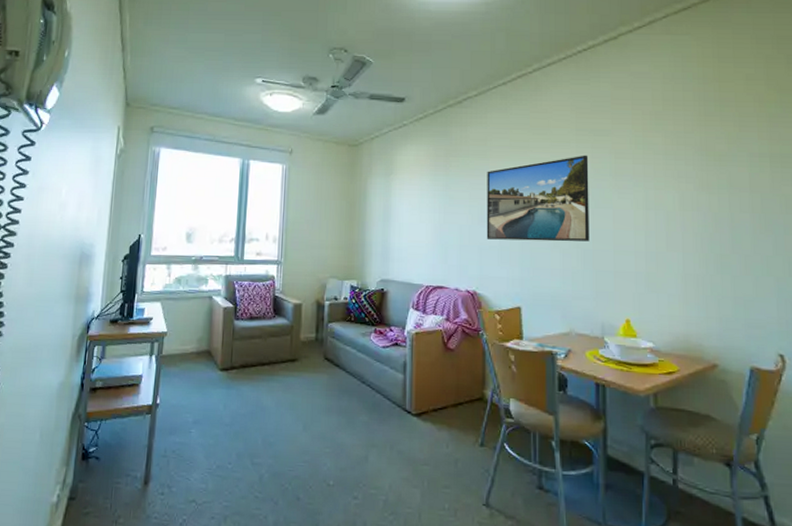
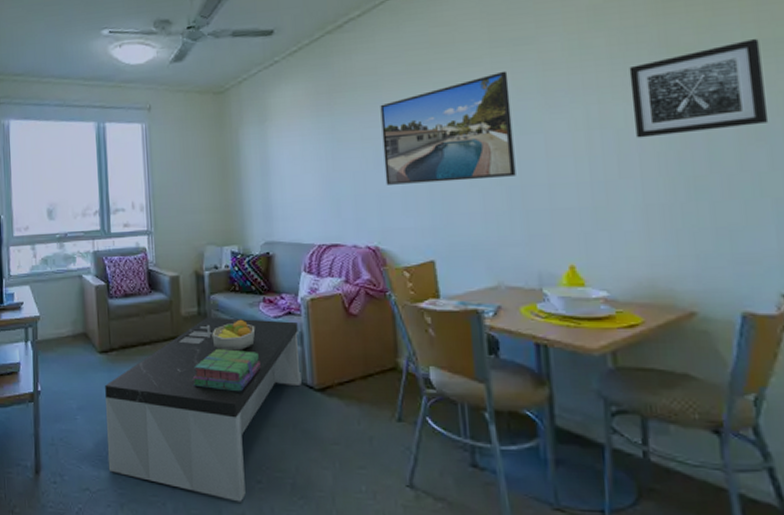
coffee table: none [216,343,403,517] -> present [105,316,302,502]
stack of books: none [305,372,367,414] -> present [193,348,261,392]
fruit bowl: none [326,347,365,377] -> present [212,319,256,352]
wall art: none [678,152,775,221] -> present [629,38,769,138]

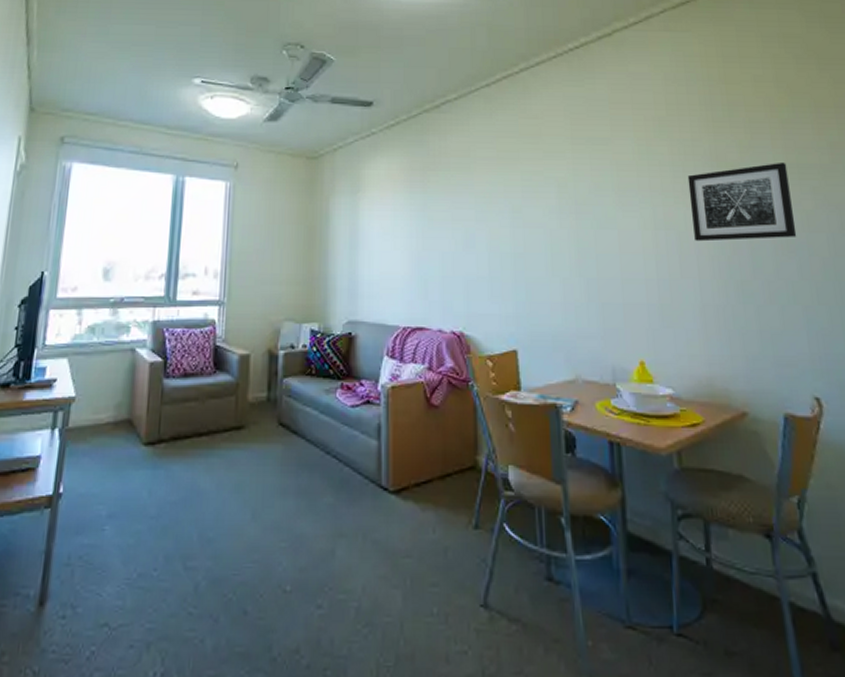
coffee table: present [105,316,302,502] -> none [136,403,376,634]
stack of books: present [193,348,261,392] -> none [254,441,332,495]
fruit bowl: present [212,319,256,352] -> none [280,407,330,446]
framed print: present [380,71,516,185] -> none [471,167,593,270]

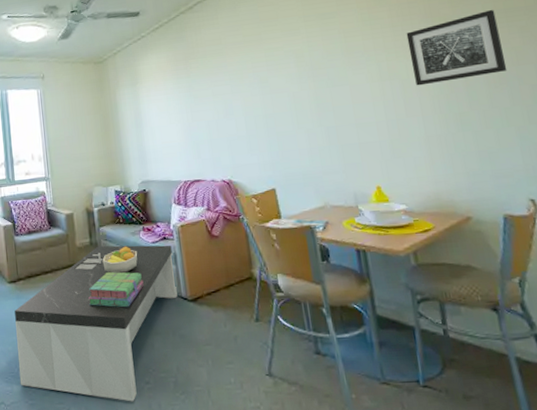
coffee table: none [136,403,376,634] -> present [14,245,178,402]
stack of books: none [254,441,332,495] -> present [89,271,144,308]
fruit bowl: none [280,407,330,446] -> present [102,246,138,274]

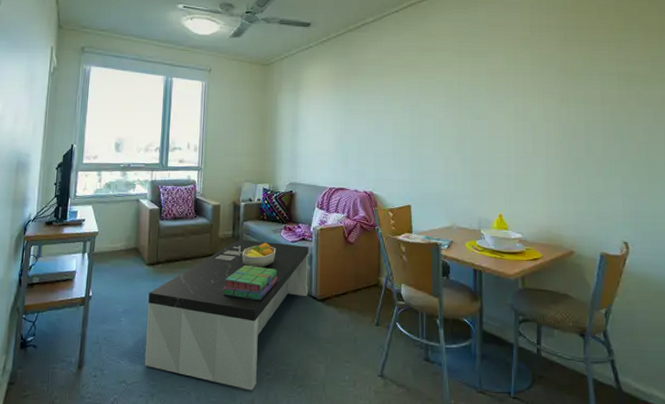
wall art: present [406,9,508,86] -> none [543,71,621,130]

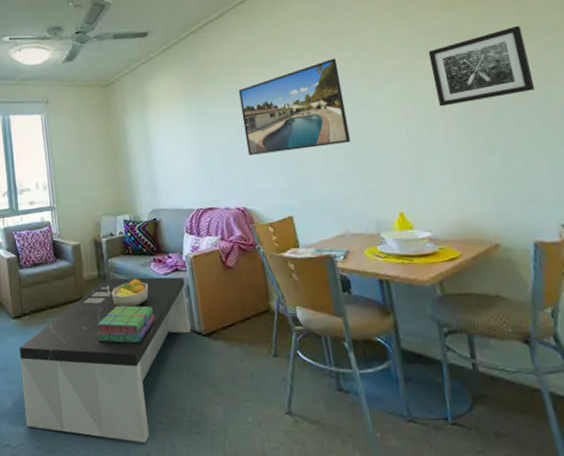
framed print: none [381,73,469,149] -> present [238,58,351,156]
wall art: none [543,71,621,130] -> present [428,25,536,107]

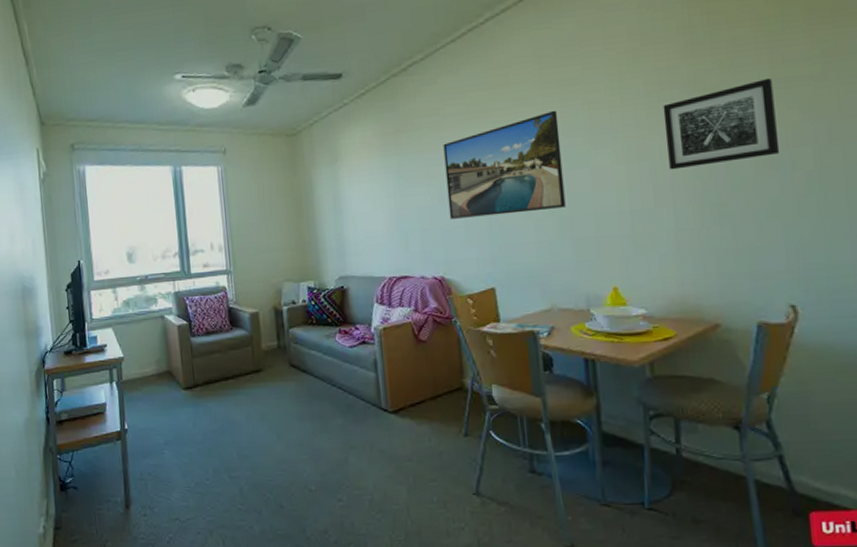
coffee table: present [19,276,191,443] -> none [191,349,377,520]
stack of books: present [97,305,155,343] -> none [275,378,339,419]
fruit bowl: present [111,278,149,308] -> none [291,350,333,381]

